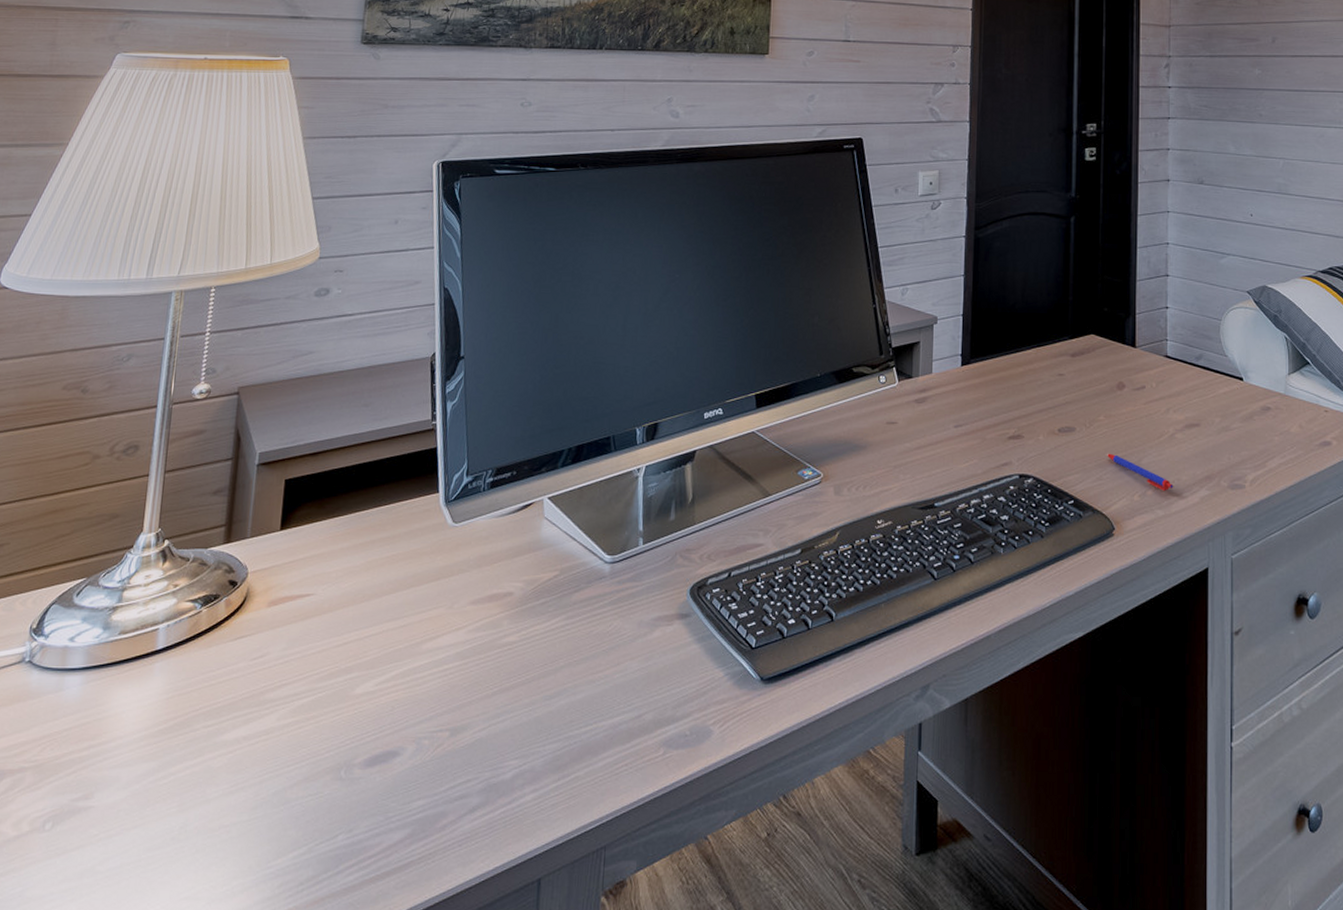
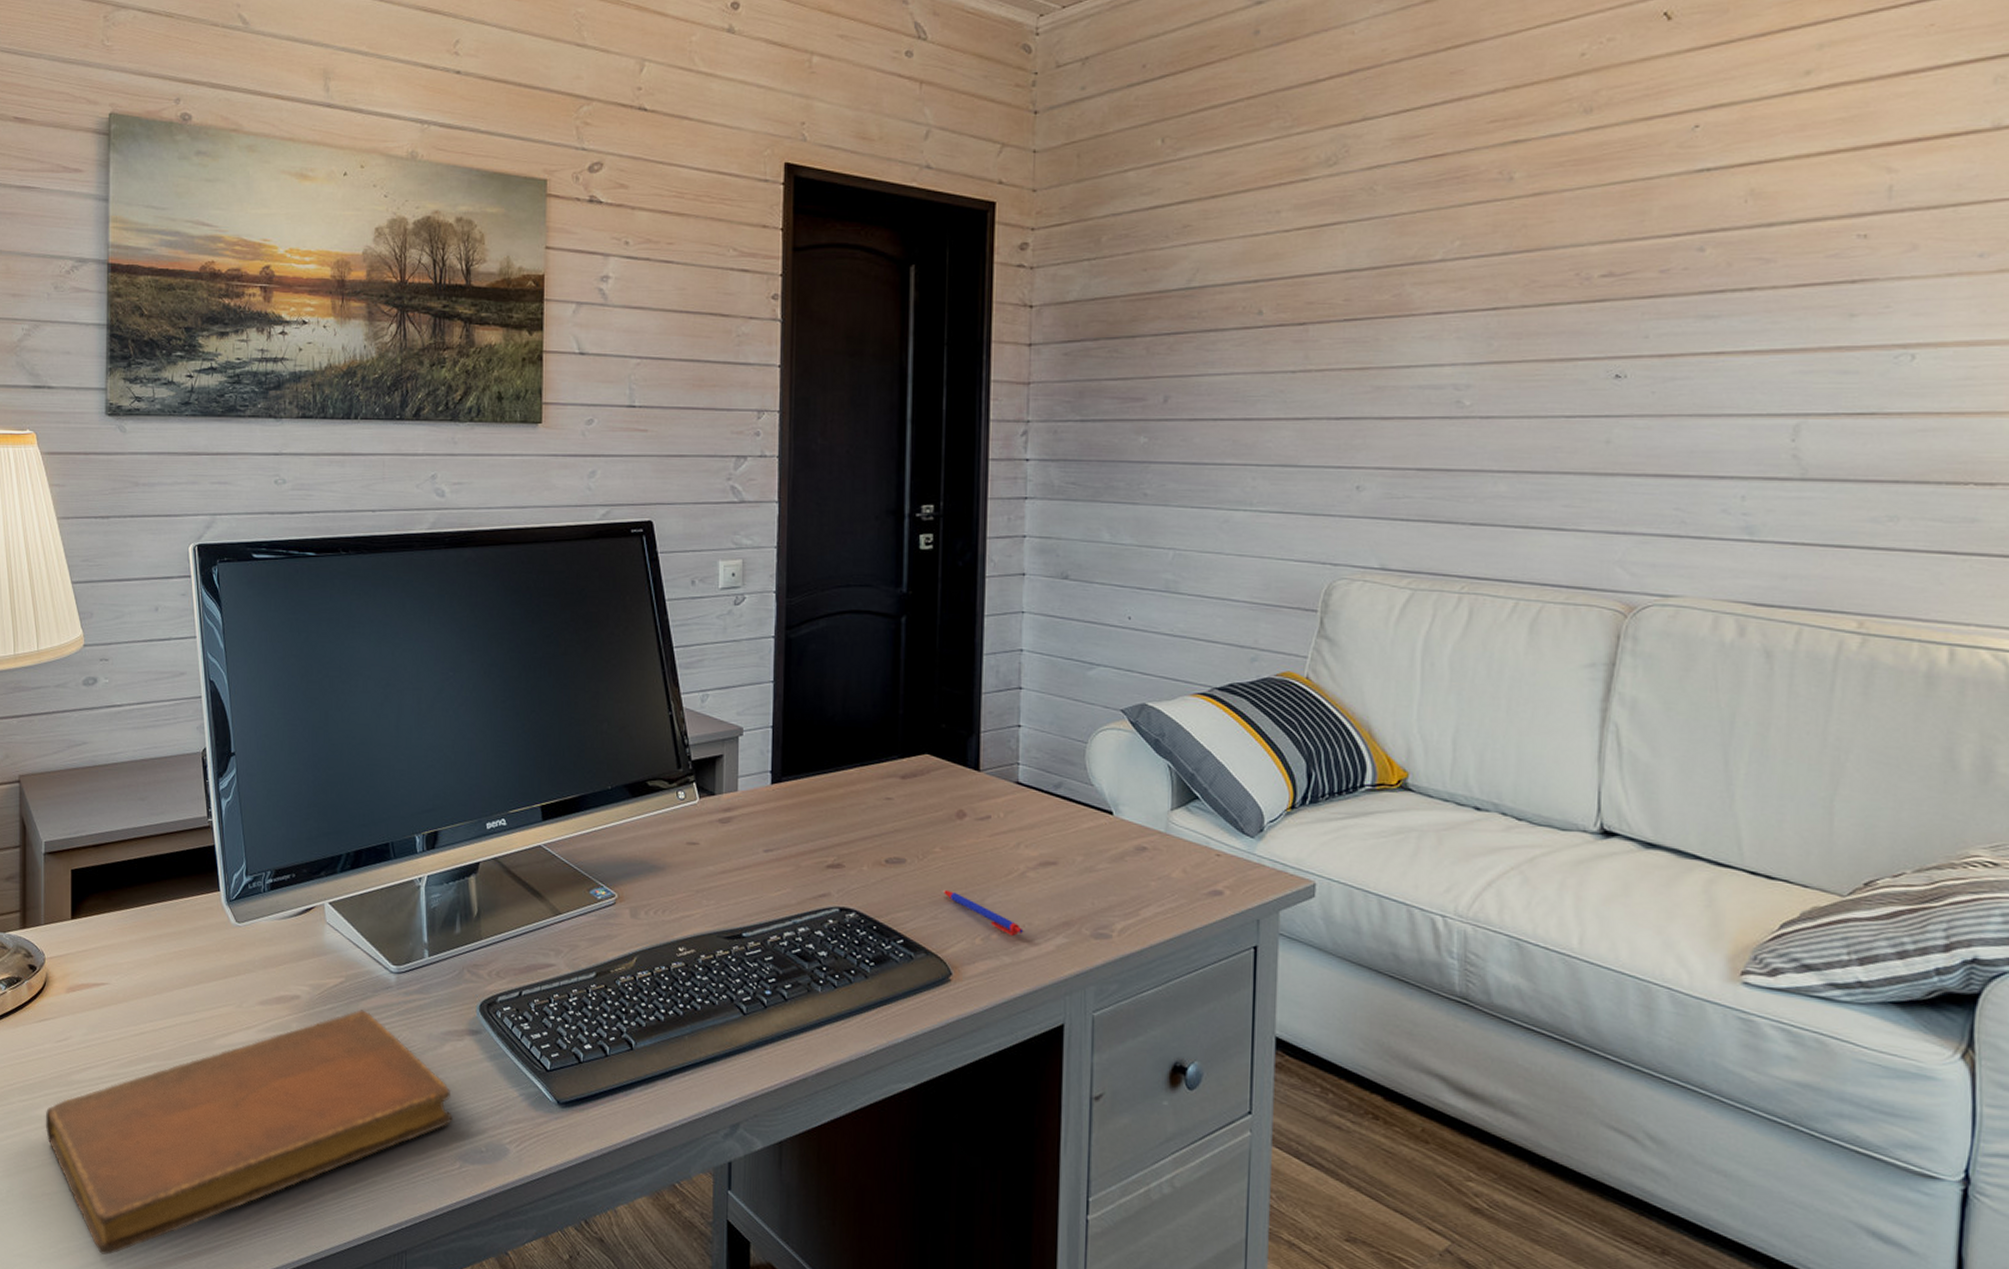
notebook: none [230,602,659,887] -> present [45,1009,453,1255]

